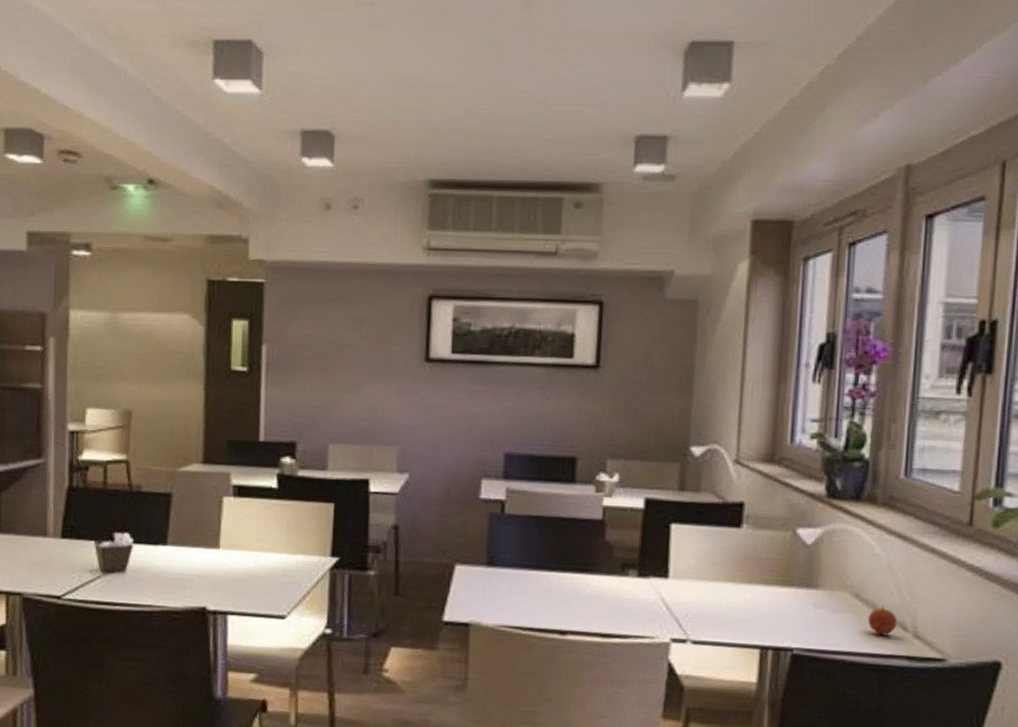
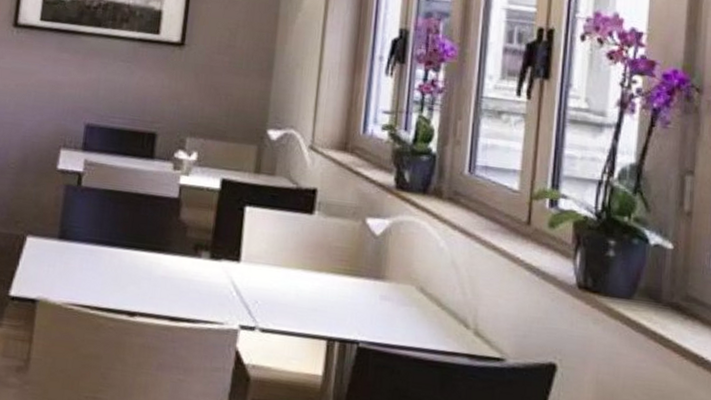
fruit: present [868,604,897,636] -> none [432,299,460,332]

